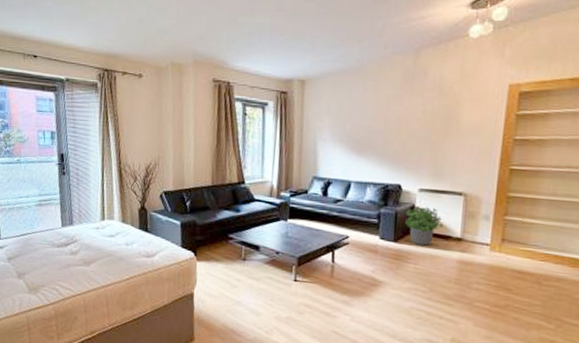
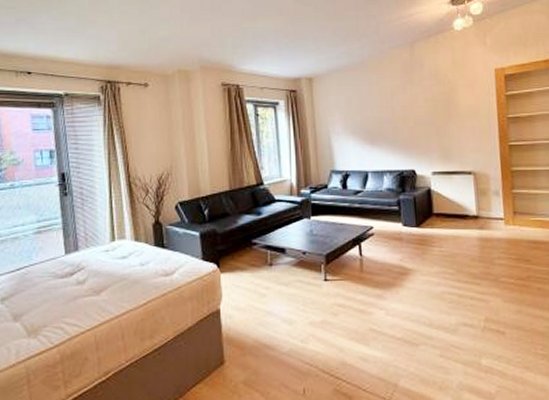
potted plant: present [405,206,444,246] -> none [422,189,460,227]

